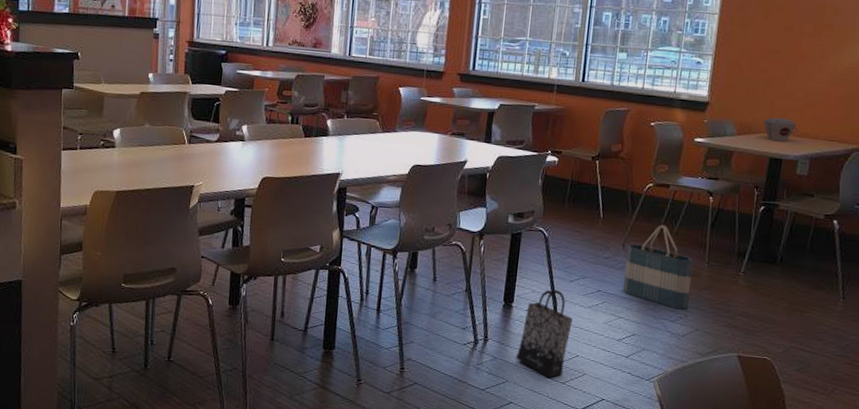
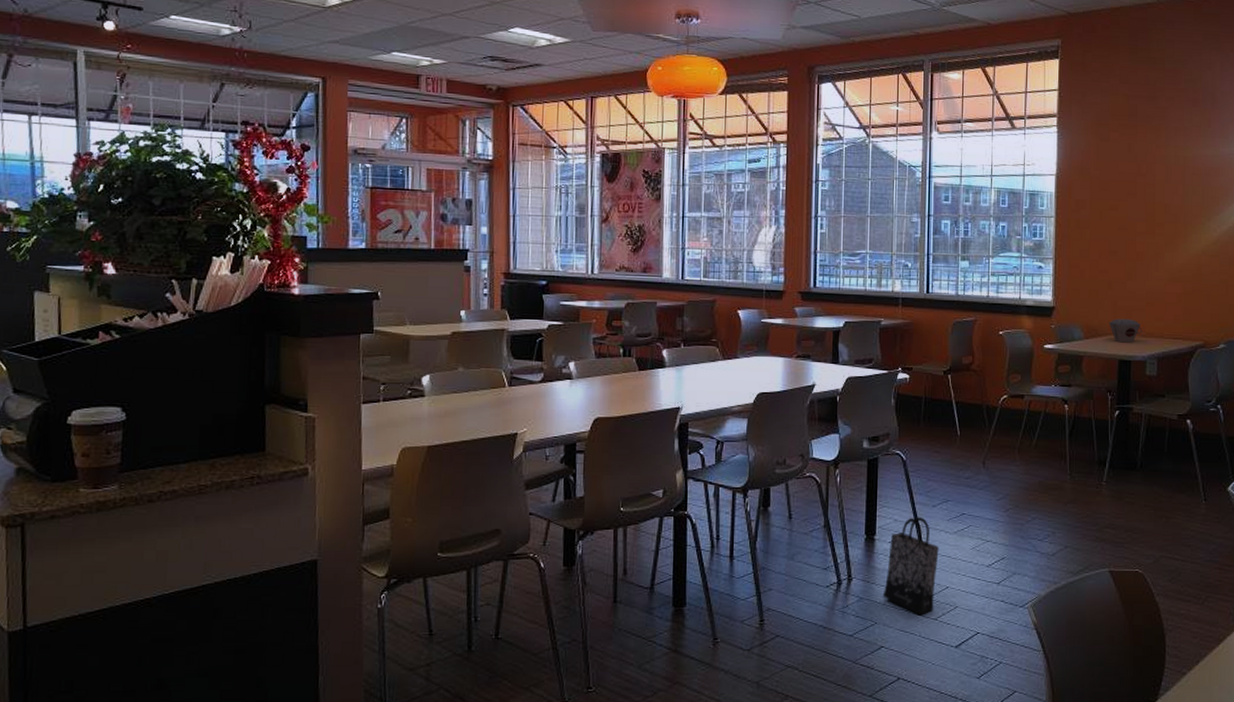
tote bag: present [622,225,694,309] -> none [987,438,1056,527]

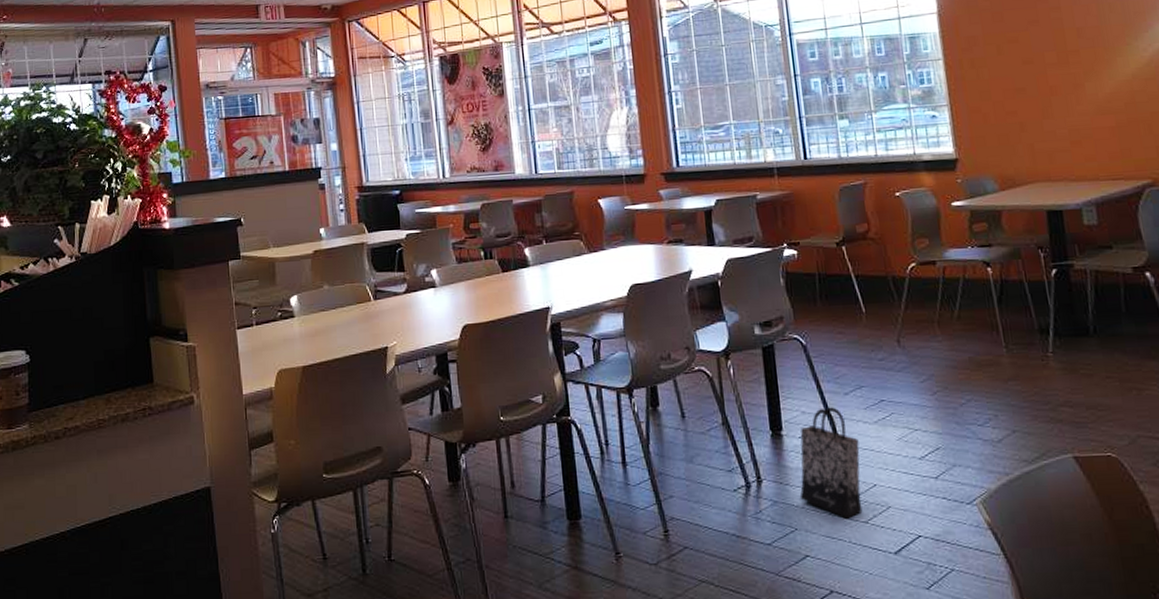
takeout container: present [1109,319,1143,343] -> none [1027,163,1072,191]

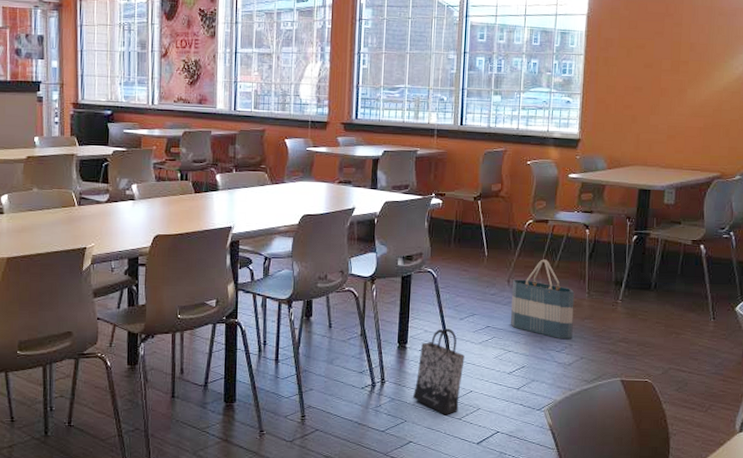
tote bag: none [903,309,996,410] -> present [510,259,575,340]

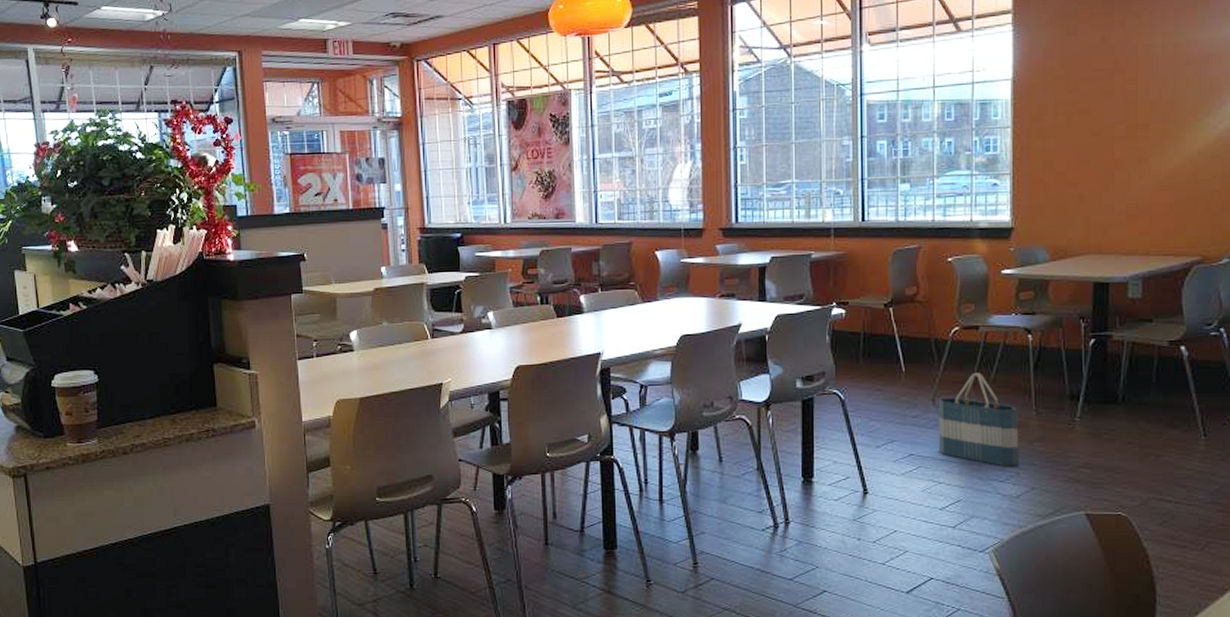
shopping bag: present [412,328,465,416] -> none [823,458,885,560]

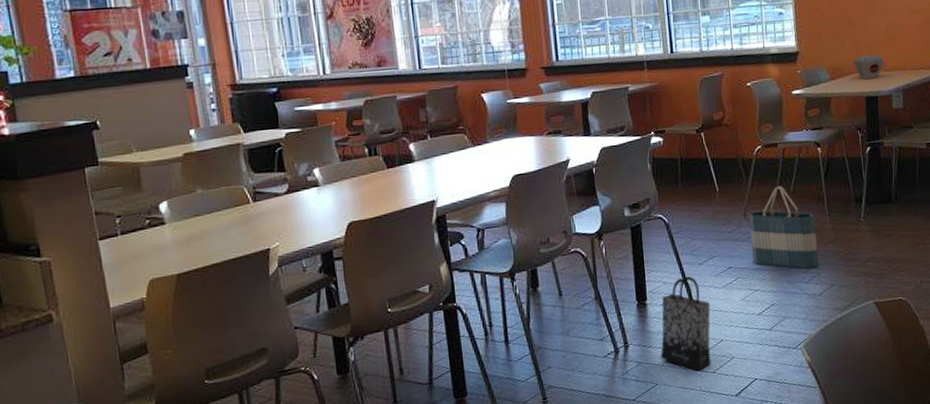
shopping bag: none [823,458,885,560] -> present [660,276,711,371]
takeout container: none [1080,236,1123,263] -> present [853,55,886,80]

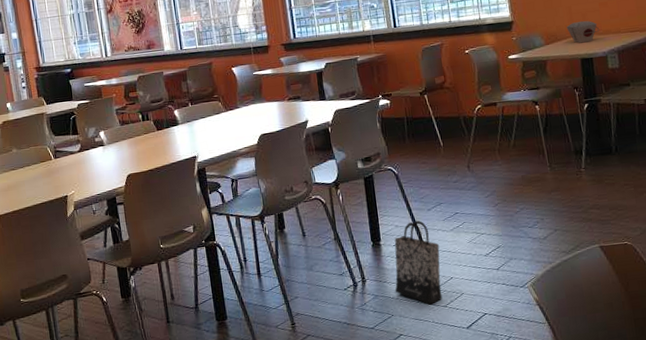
tote bag: present [748,185,819,269] -> none [472,140,542,215]

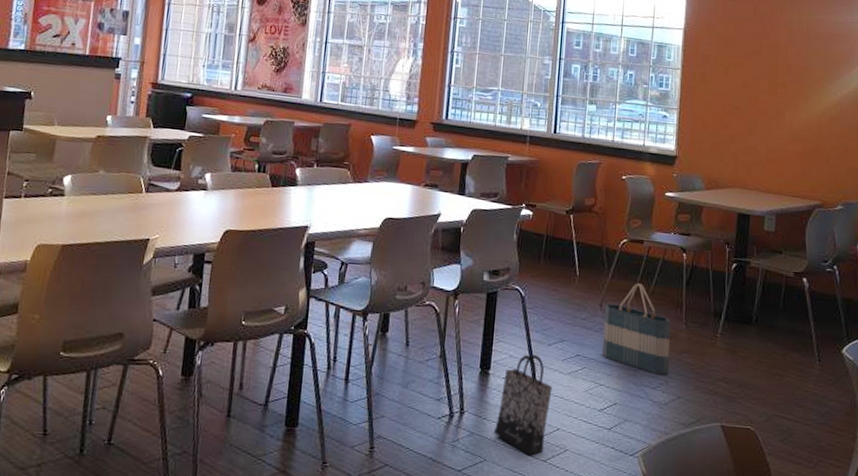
tote bag: none [472,140,542,215] -> present [602,283,671,375]
takeout container: present [566,21,600,44] -> none [729,172,762,198]

